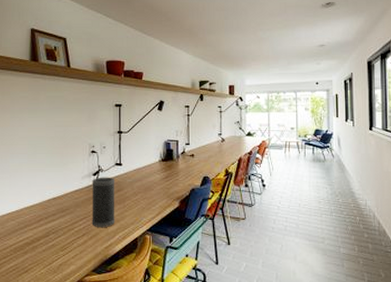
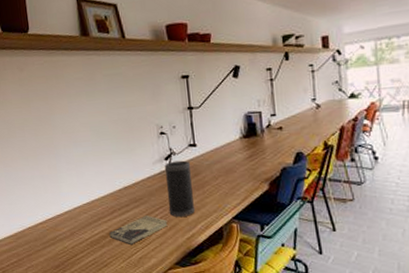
book: none [33,225,89,253] -> present [109,215,168,246]

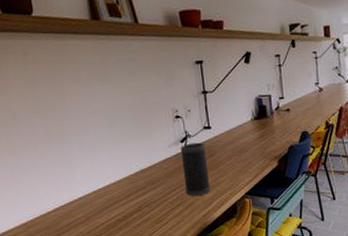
book: present [109,215,168,246] -> none [126,196,185,226]

